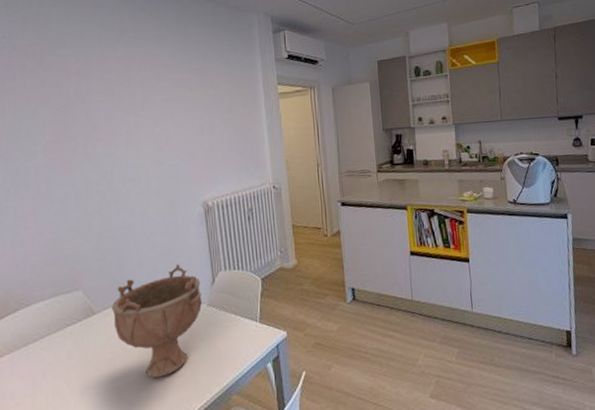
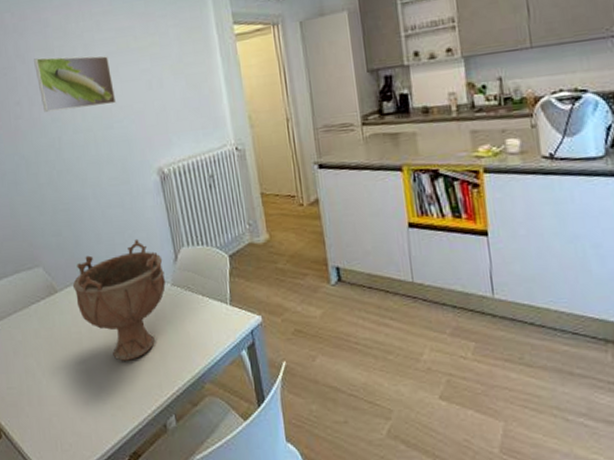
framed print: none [94,99,170,148] -> present [34,55,117,112]

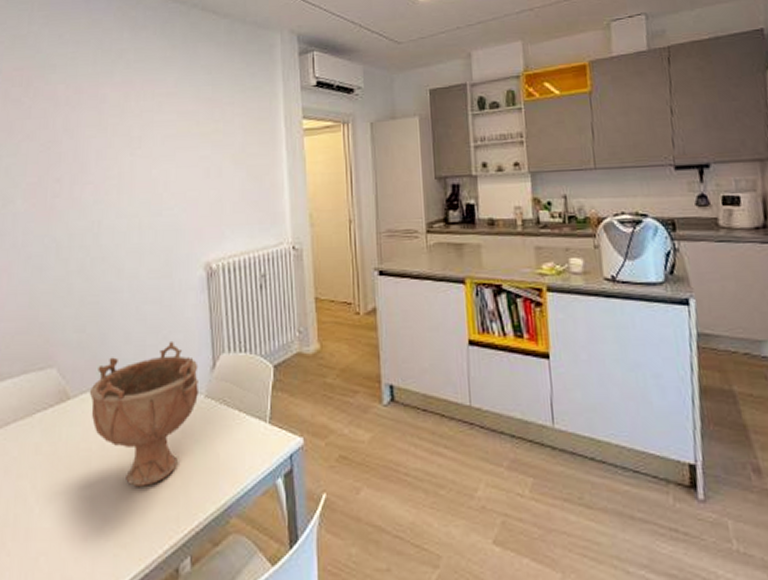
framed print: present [34,55,117,112] -> none [83,134,169,192]

